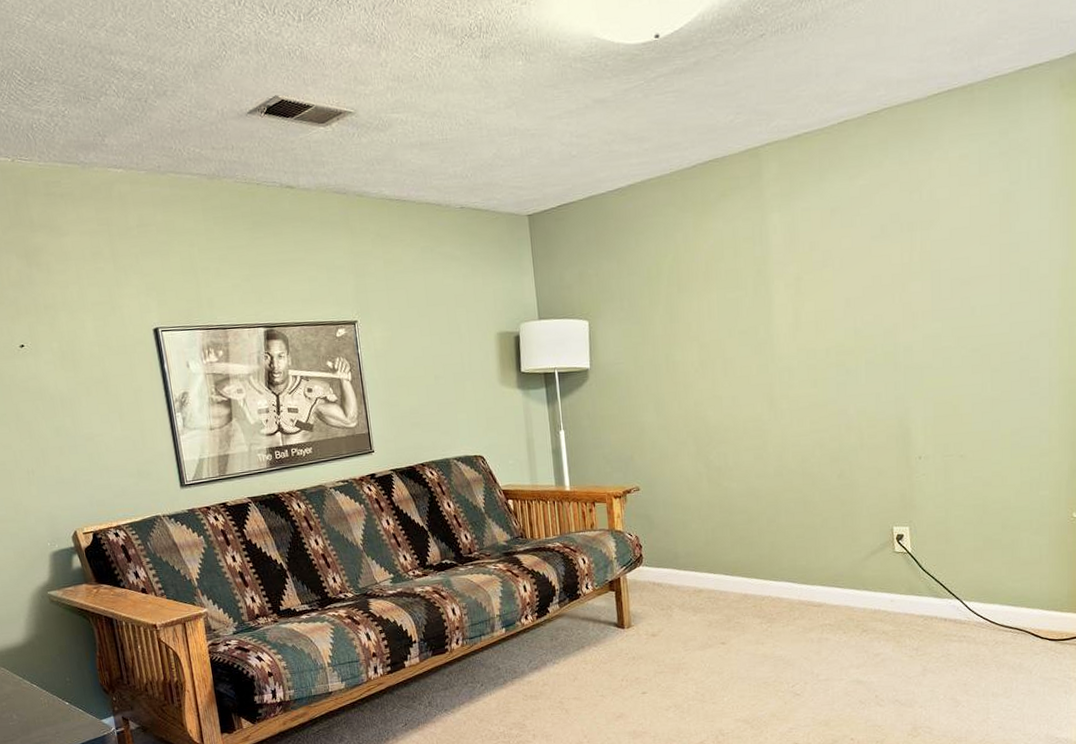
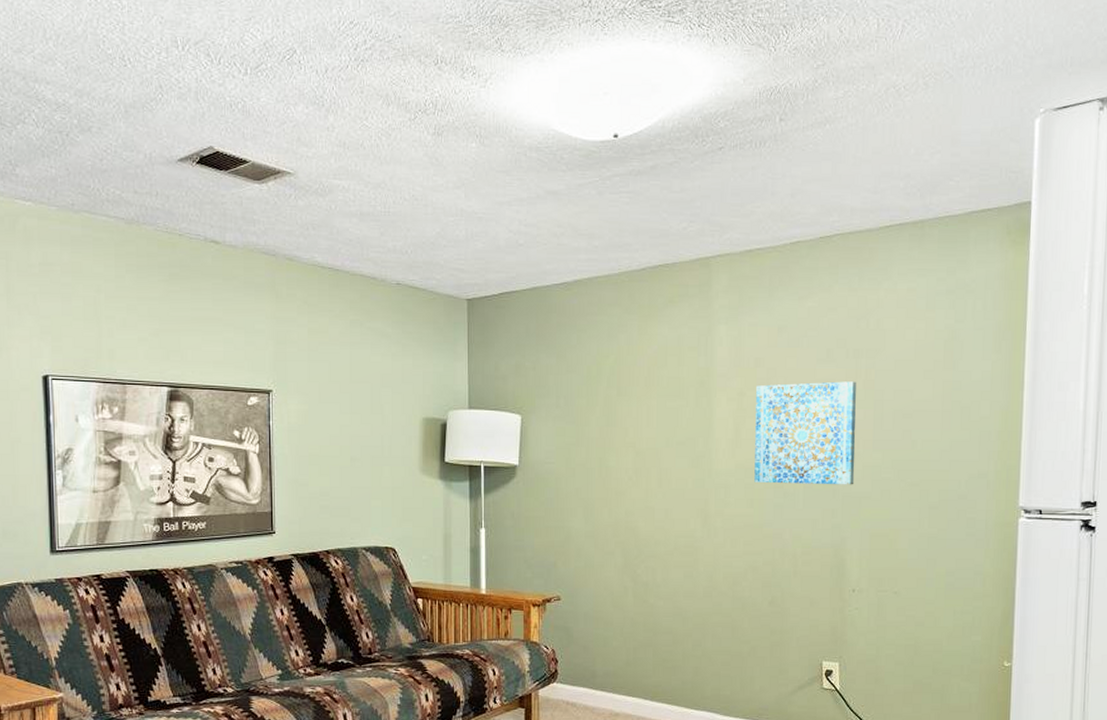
wall art: none [813,254,915,363] -> present [754,381,856,485]

